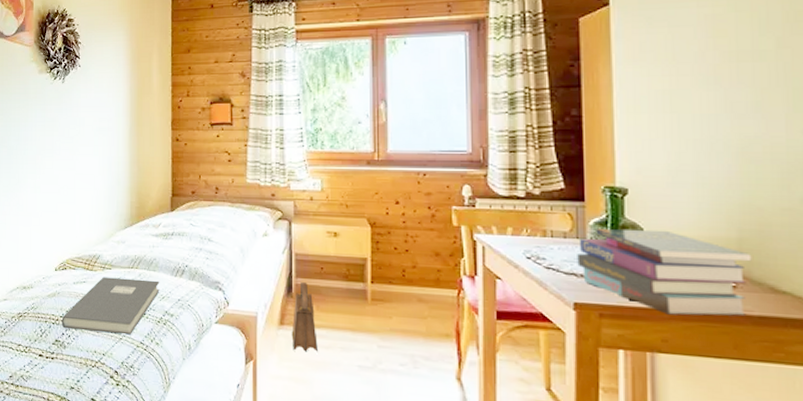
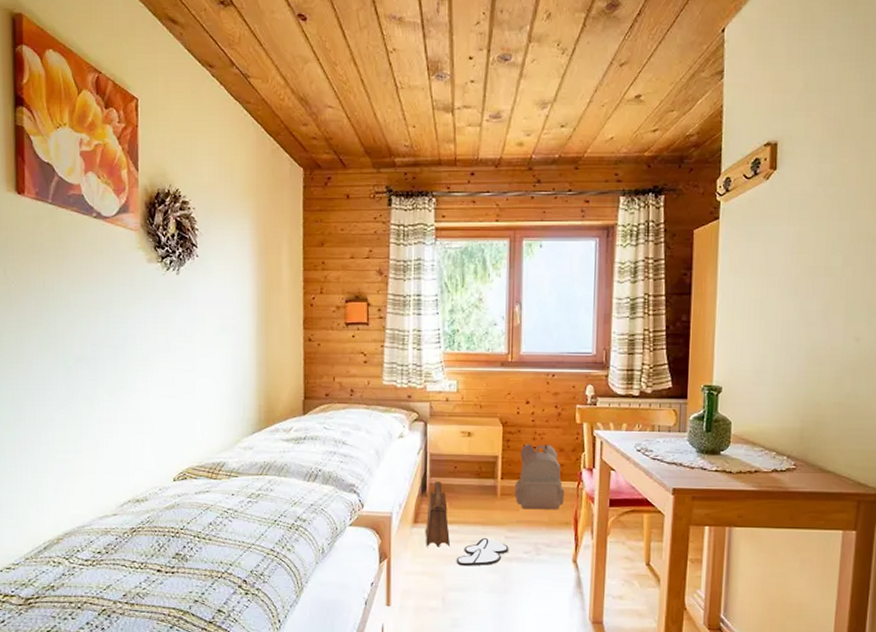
book: present [61,277,160,335] -> none [182,485,291,543]
slippers: none [325,345,382,376] -> present [456,538,509,566]
backpack: none [386,246,444,320] -> present [514,444,565,510]
books: present [577,229,752,317] -> none [678,422,809,495]

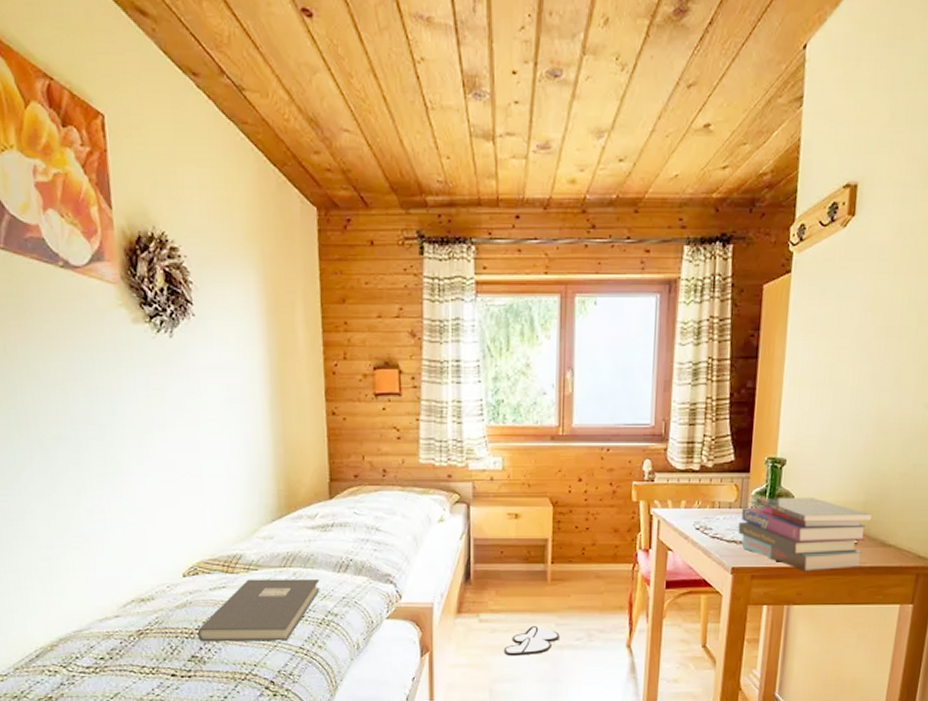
book: none [182,485,291,543] -> present [197,578,320,642]
handbag: present [425,482,450,547] -> none [469,568,496,638]
backpack: present [514,444,565,510] -> none [565,525,620,595]
books: none [678,422,809,495] -> present [738,497,872,572]

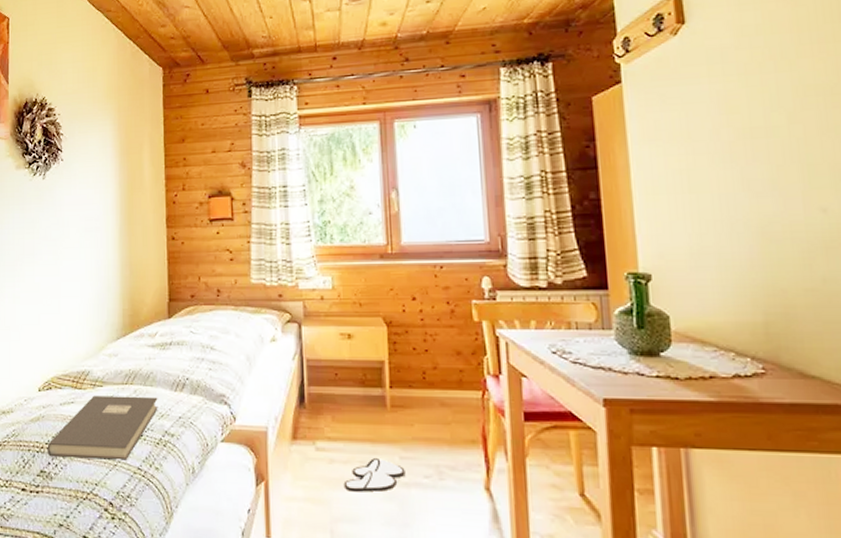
books: present [738,497,872,572] -> none [604,317,779,407]

